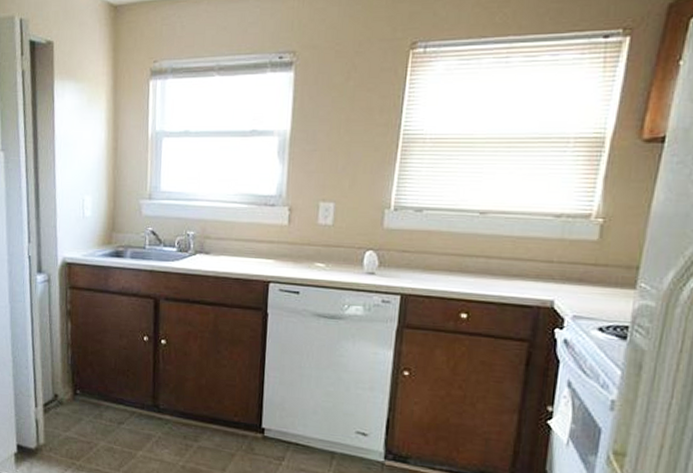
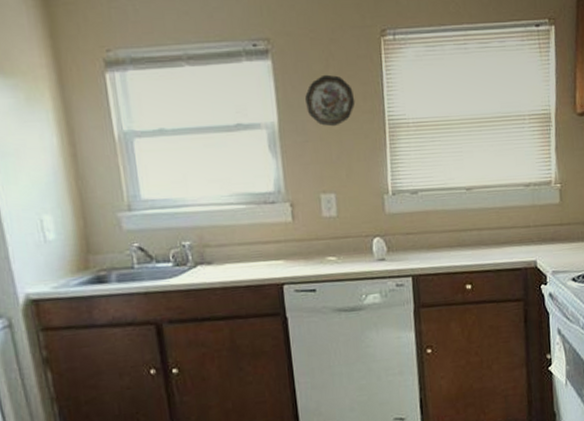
decorative plate: none [320,86,371,138] -> present [305,74,355,127]

